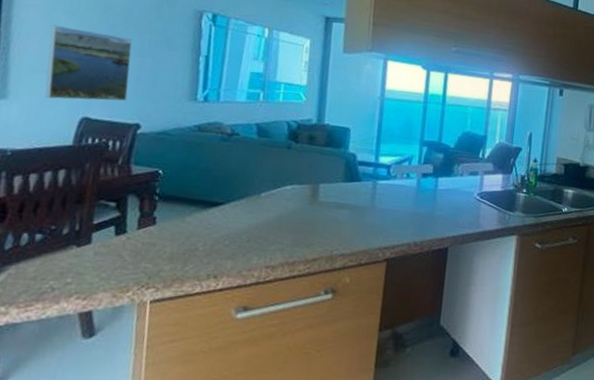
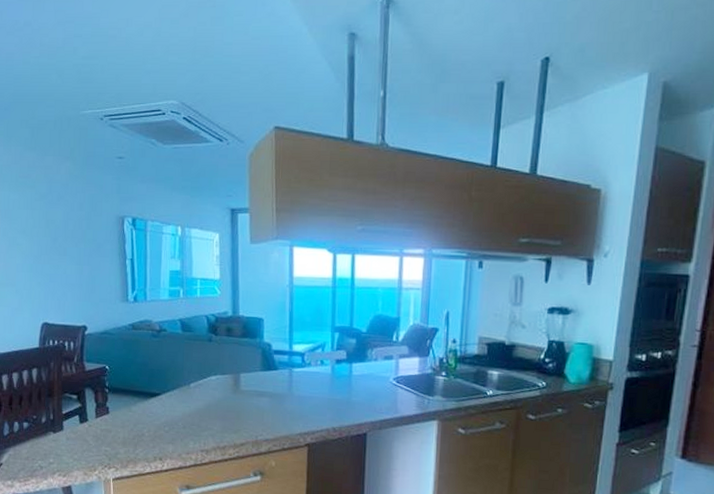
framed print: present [45,24,132,101] -> none [10,243,74,308]

